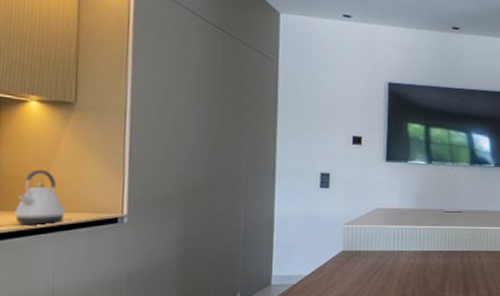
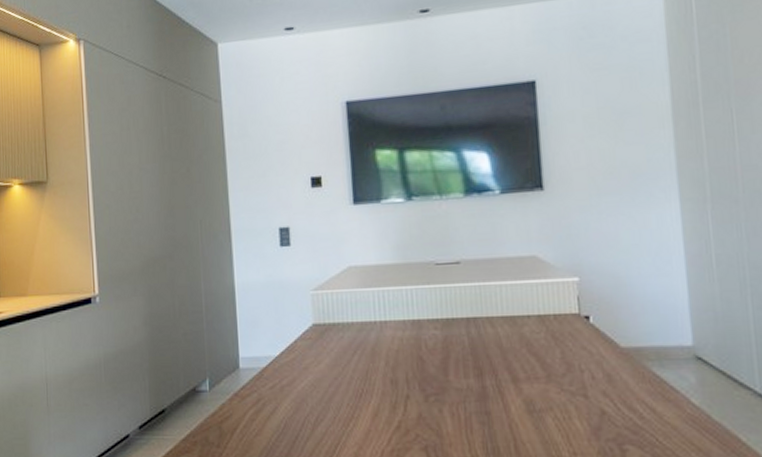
kettle: present [13,169,65,226] -> none [11,253,49,311]

